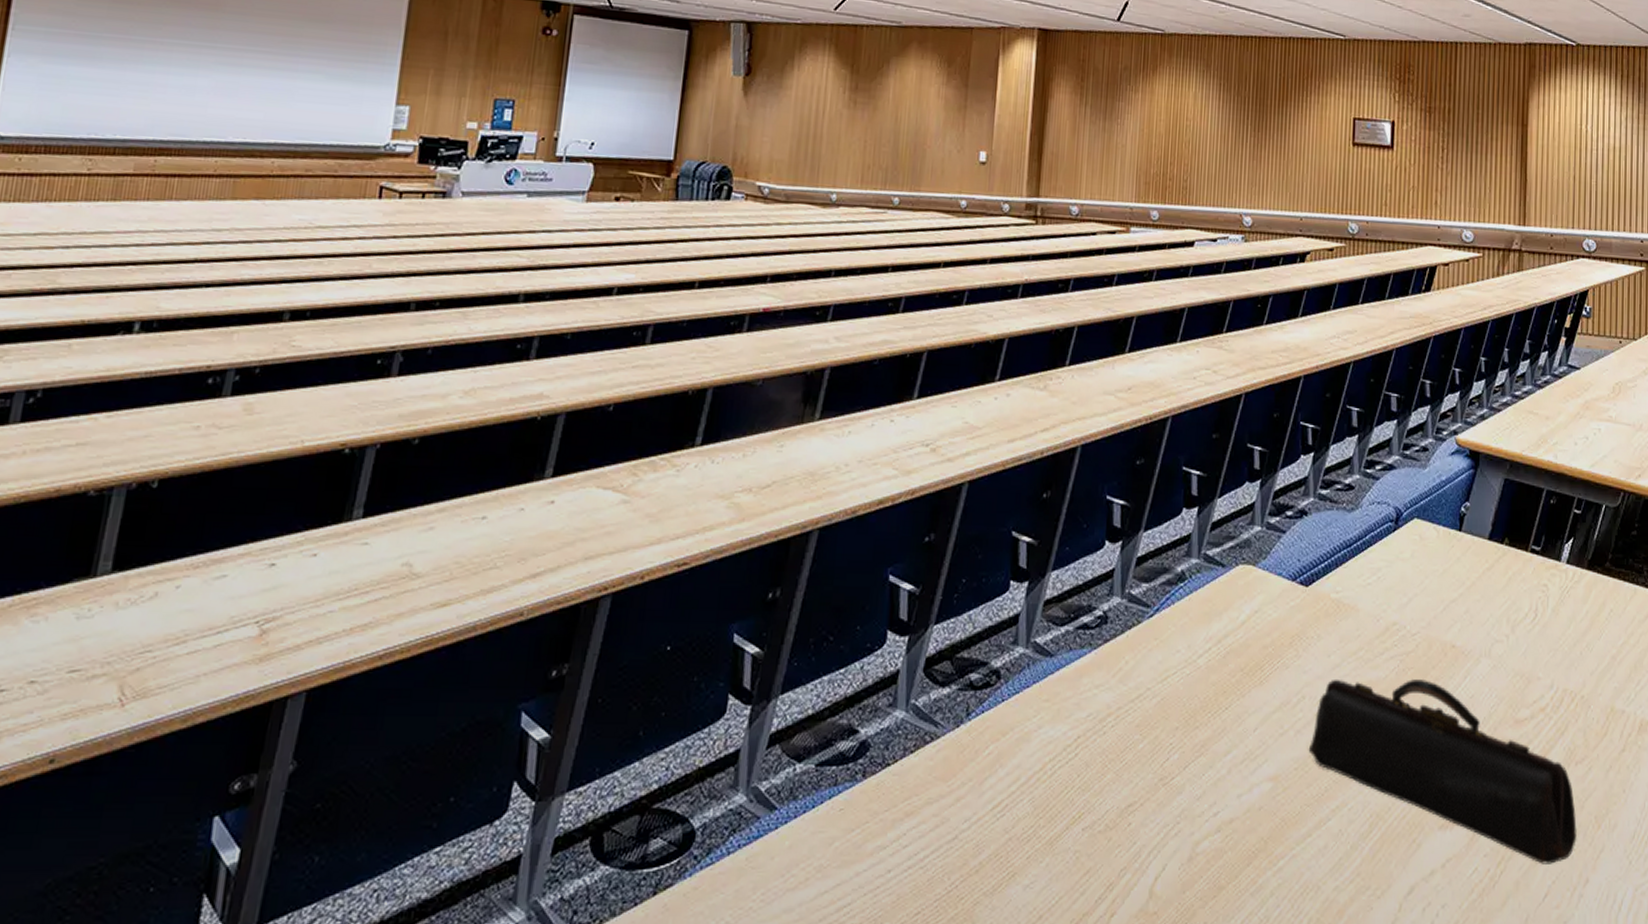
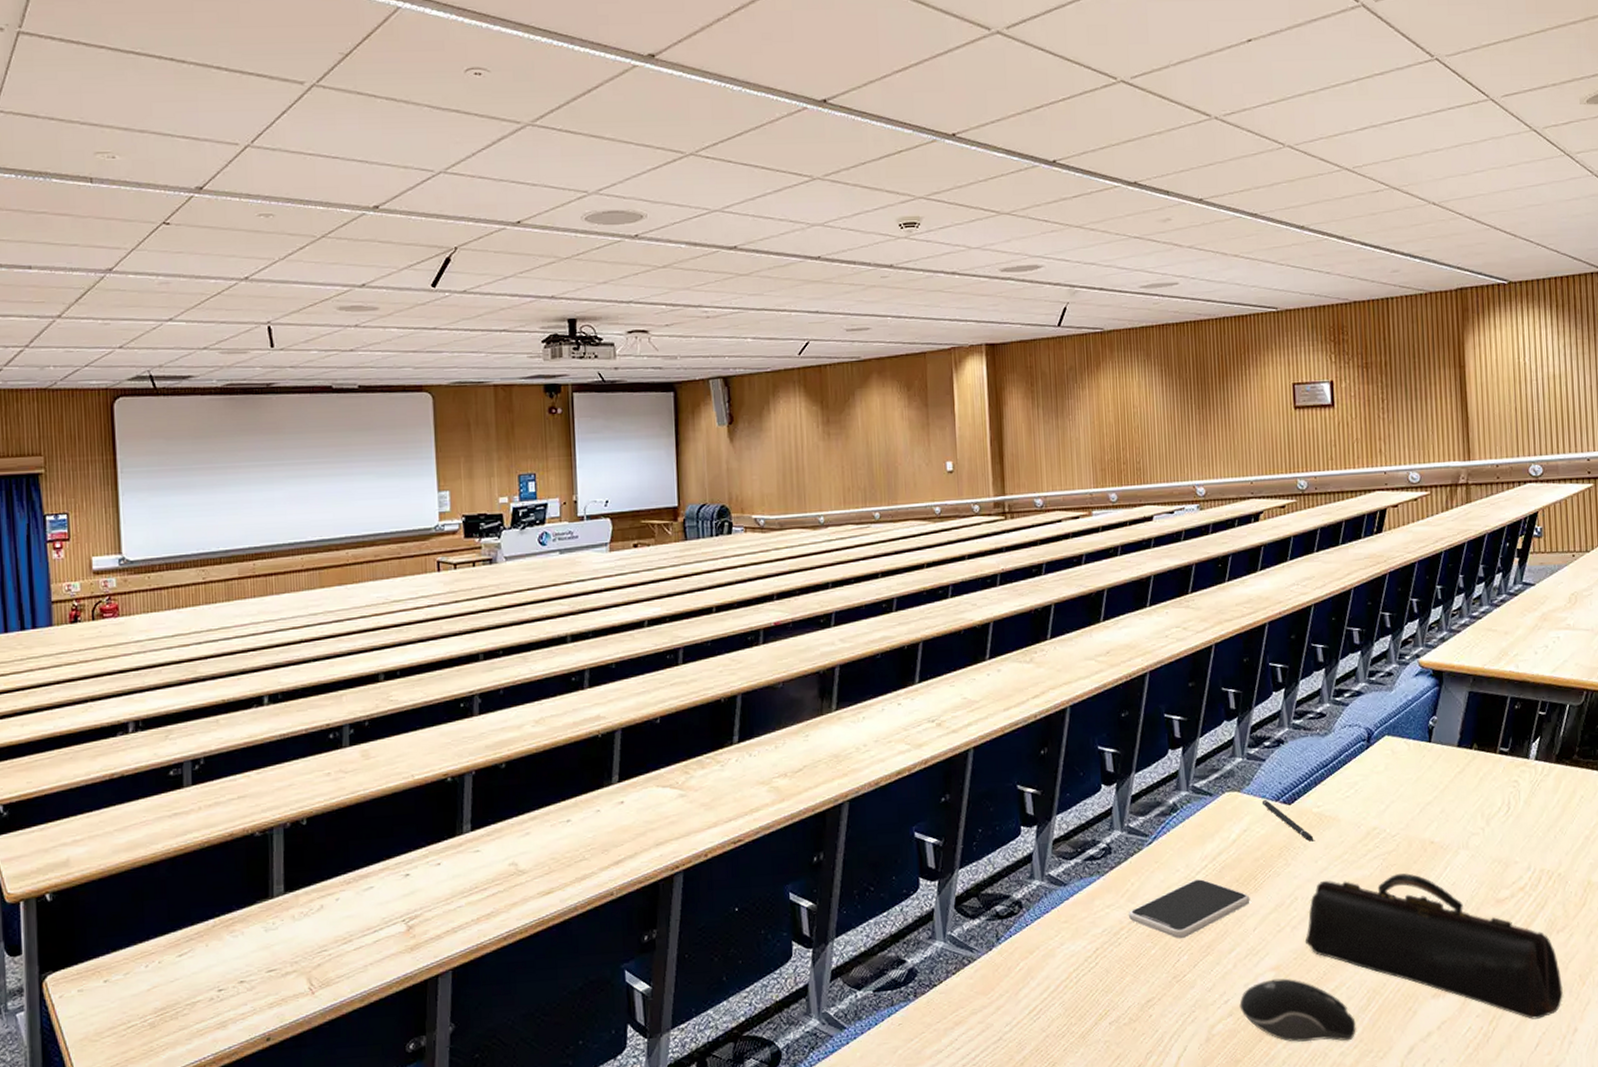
smartphone: none [1117,664,1254,732] -> present [1128,879,1250,938]
computer mouse: none [1229,791,1355,874] -> present [1239,978,1356,1042]
pen: none [1277,578,1329,632] -> present [1261,800,1314,842]

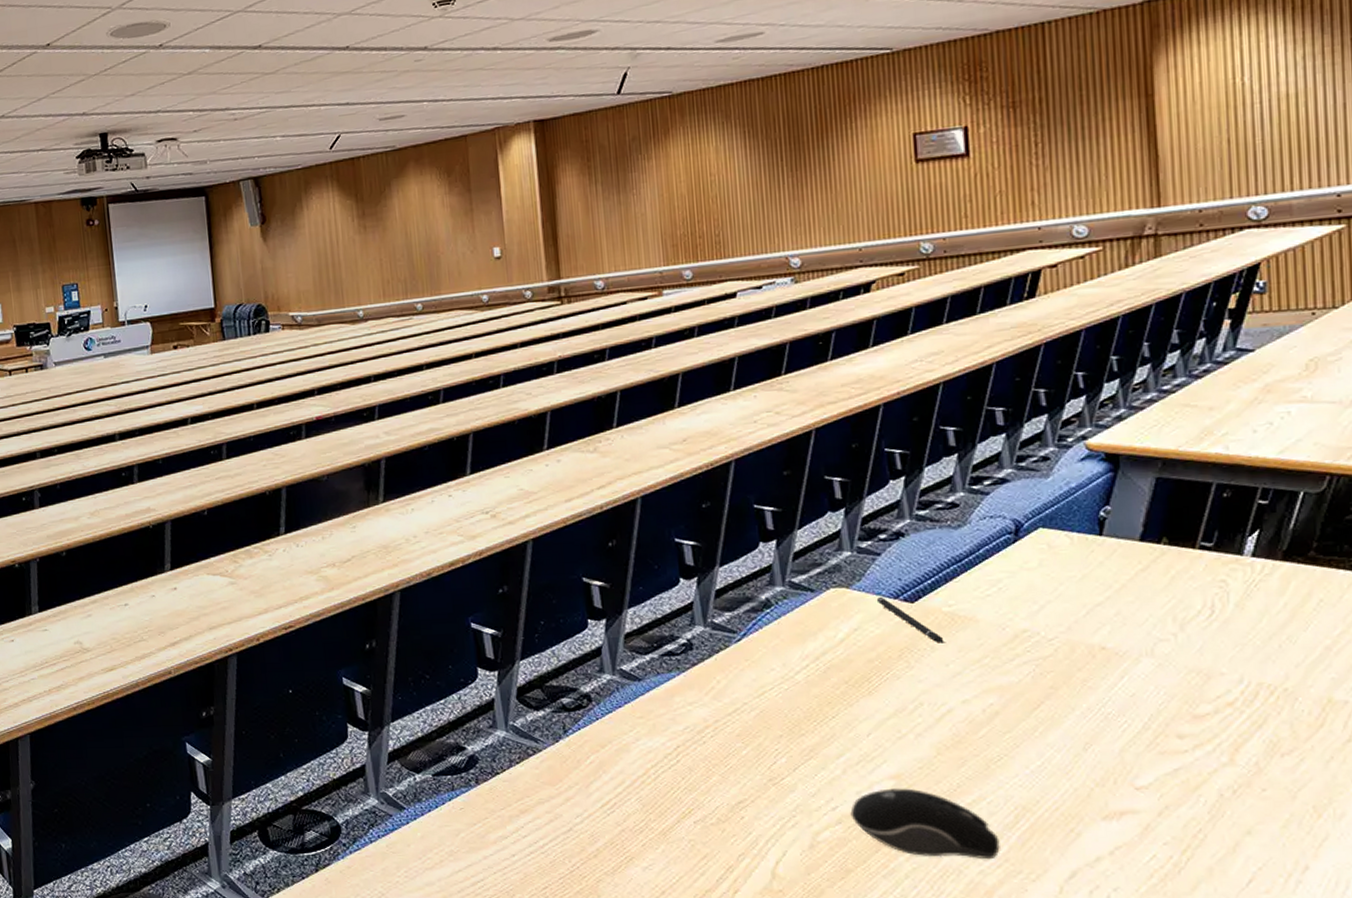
smartphone: present [1128,879,1250,938] -> none [713,679,863,740]
pencil case: present [1305,873,1563,1019] -> none [932,682,1289,852]

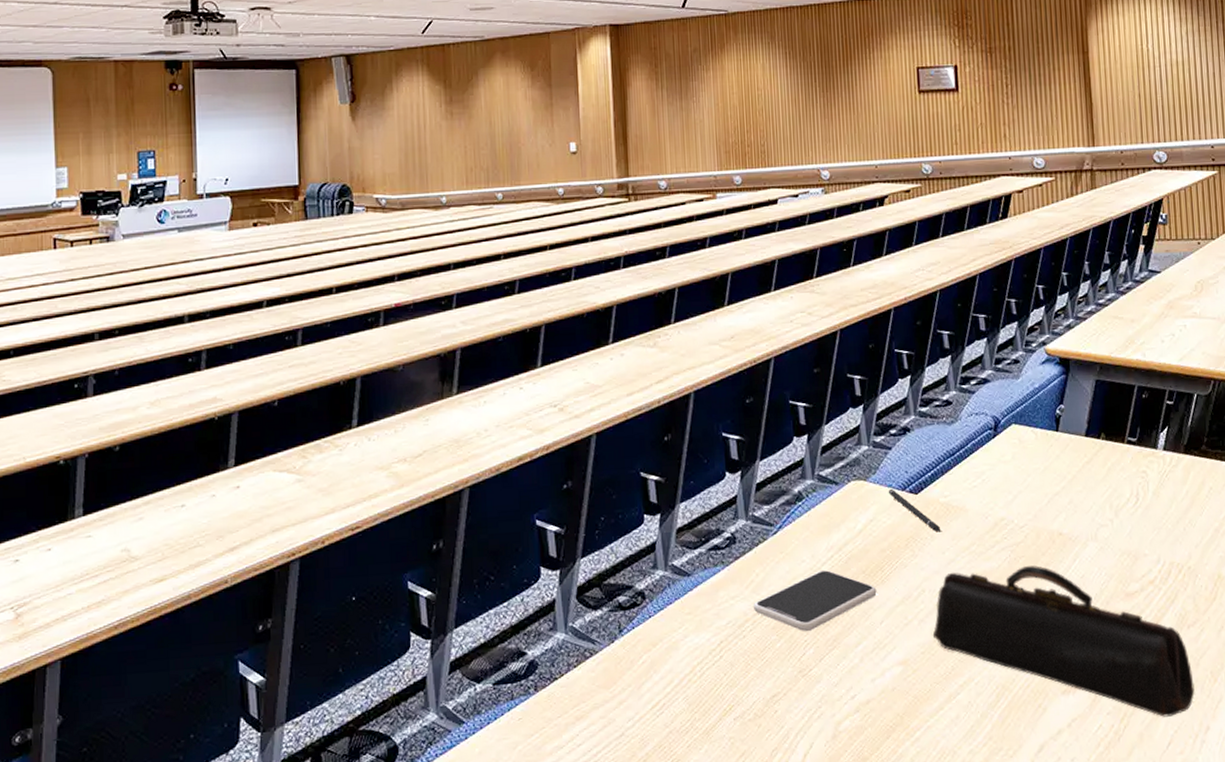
smartphone: none [713,679,863,740] -> present [753,570,877,631]
computer mouse: present [850,788,1000,860] -> none [866,673,985,740]
pencil case: none [932,682,1289,852] -> present [932,565,1195,717]

